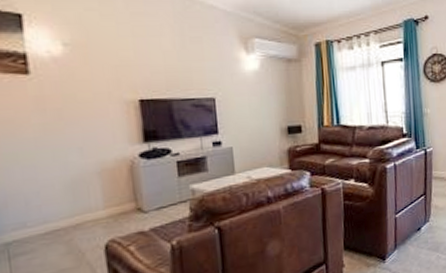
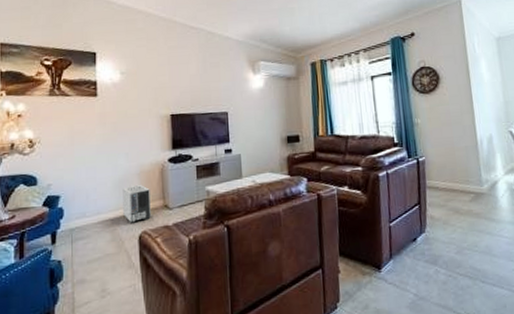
air purifier: none [78,186,120,232] -> present [123,185,151,223]

